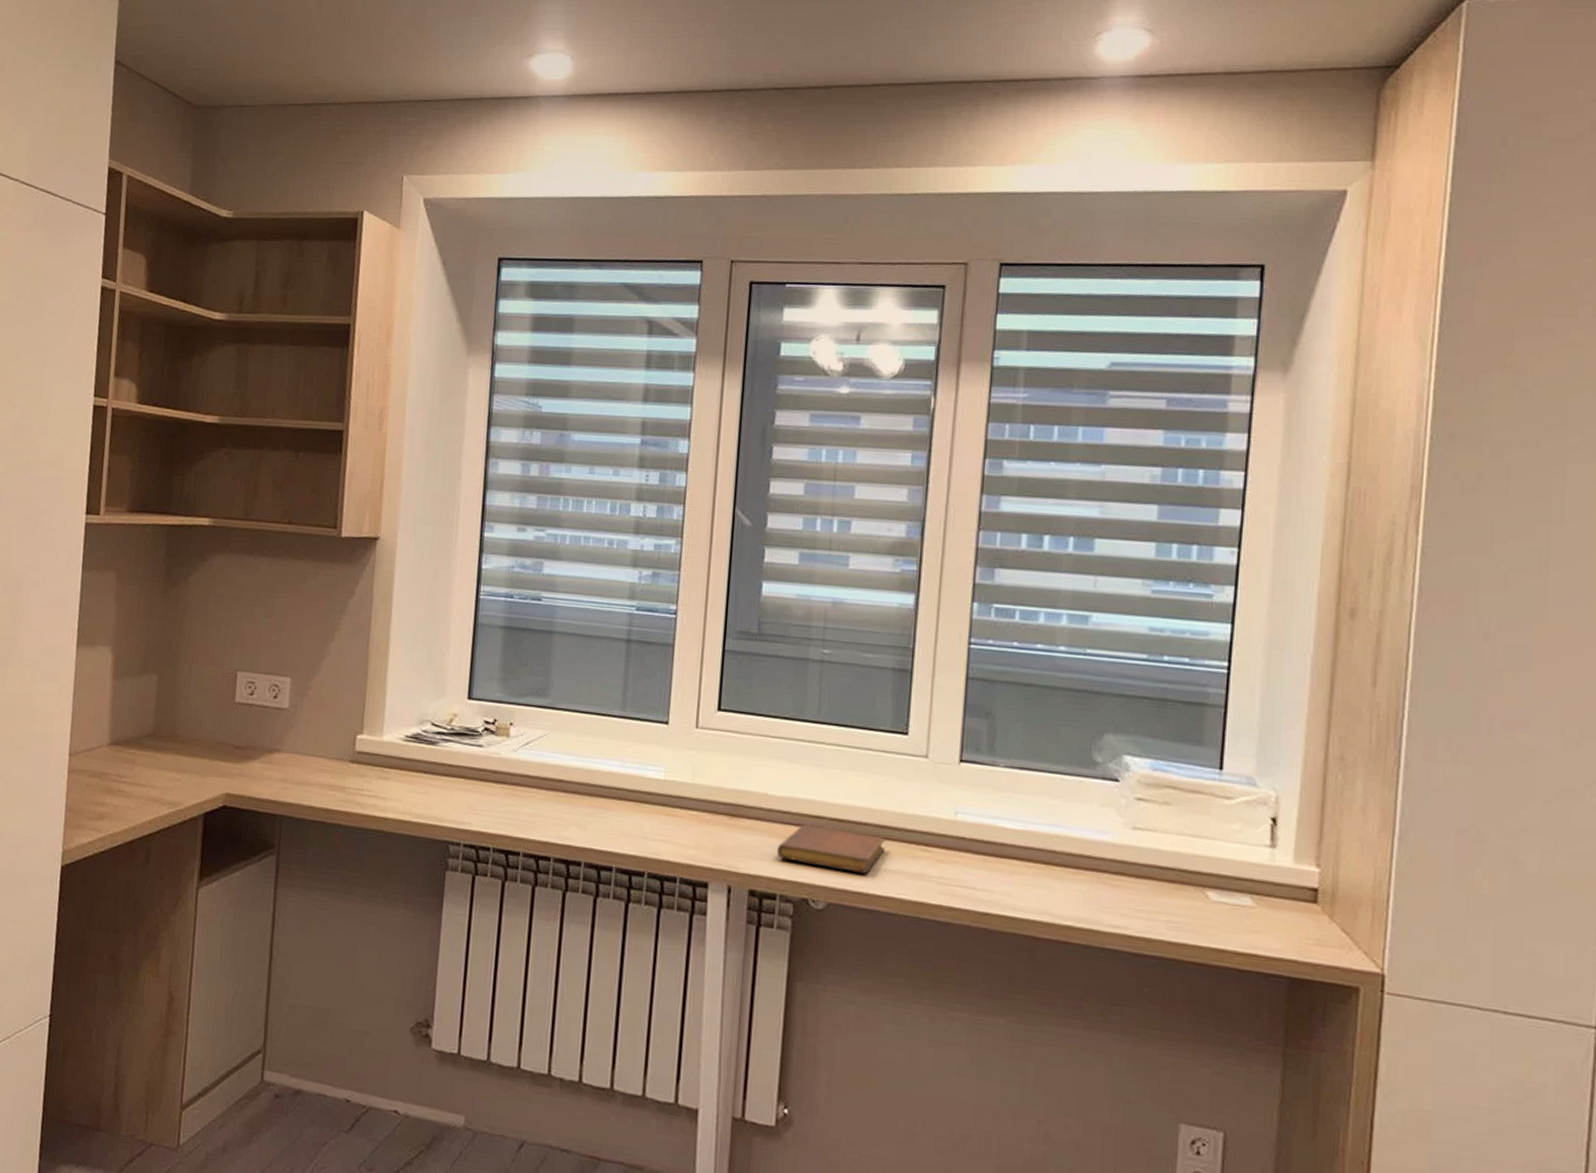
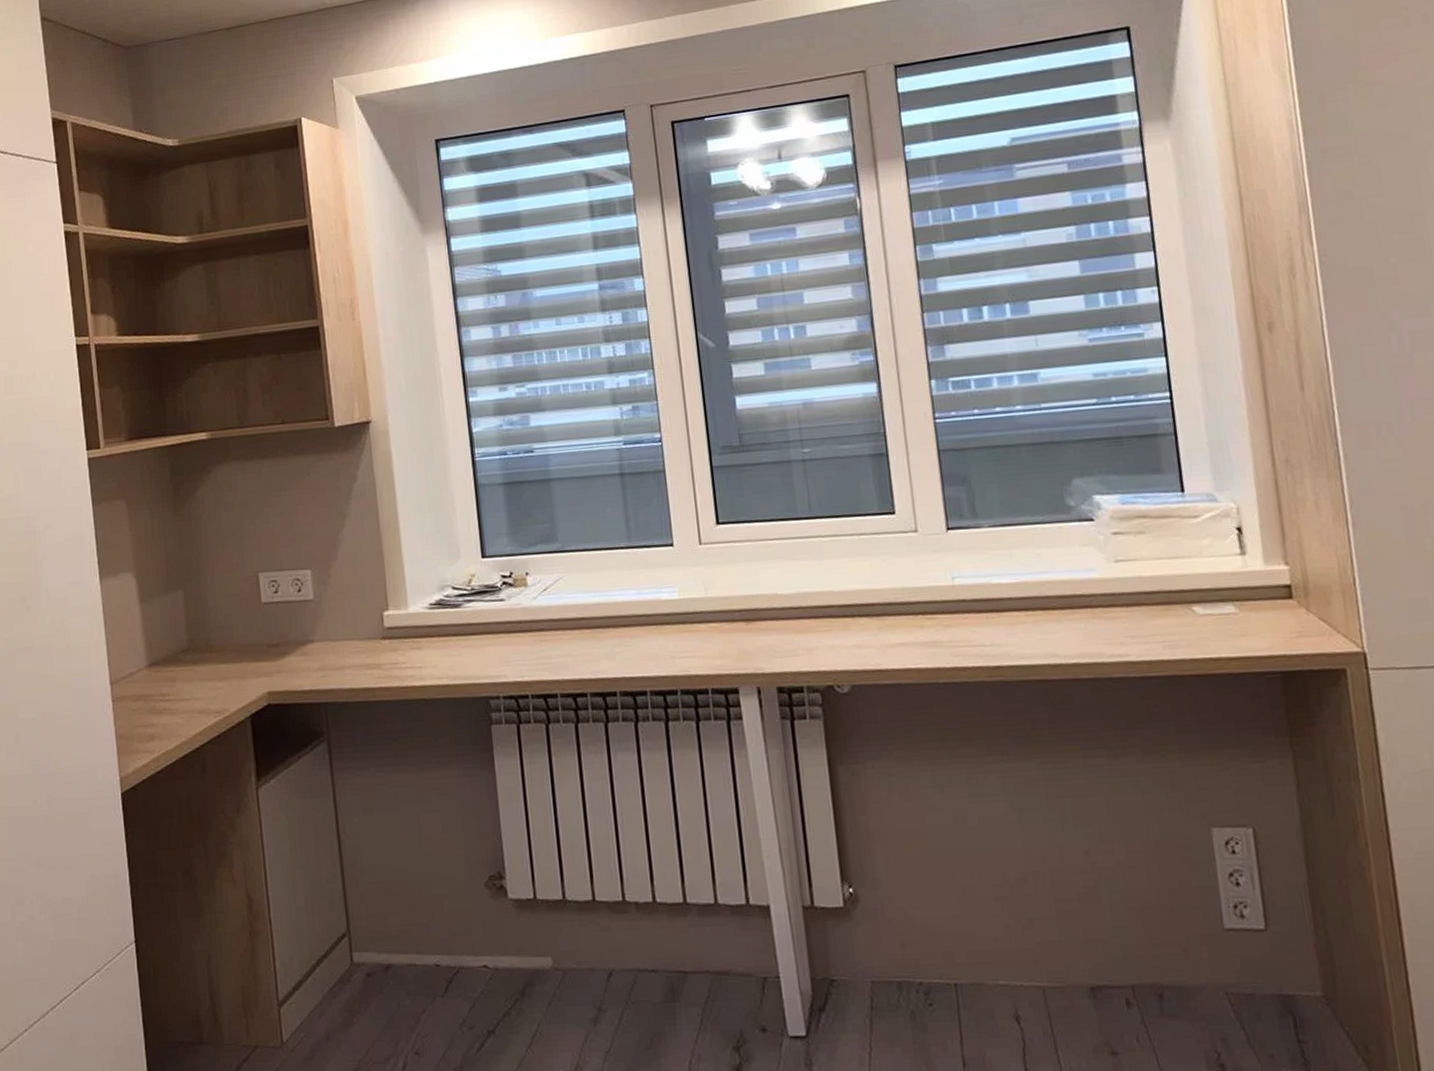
notebook: present [776,824,885,874] -> none [795,613,895,653]

